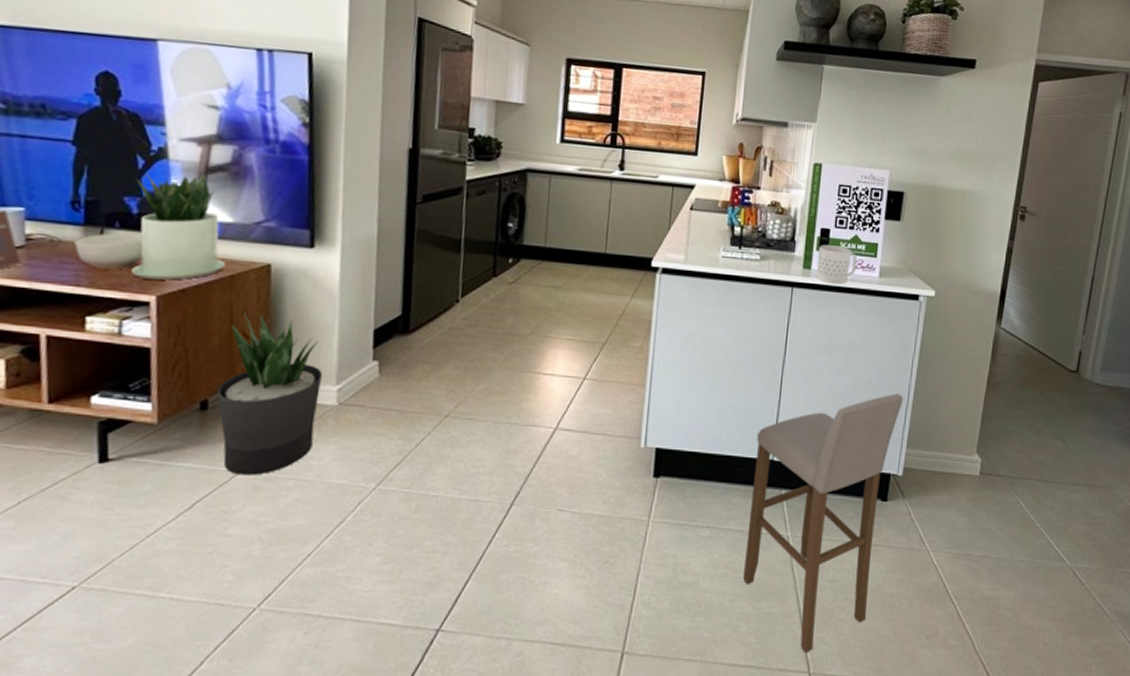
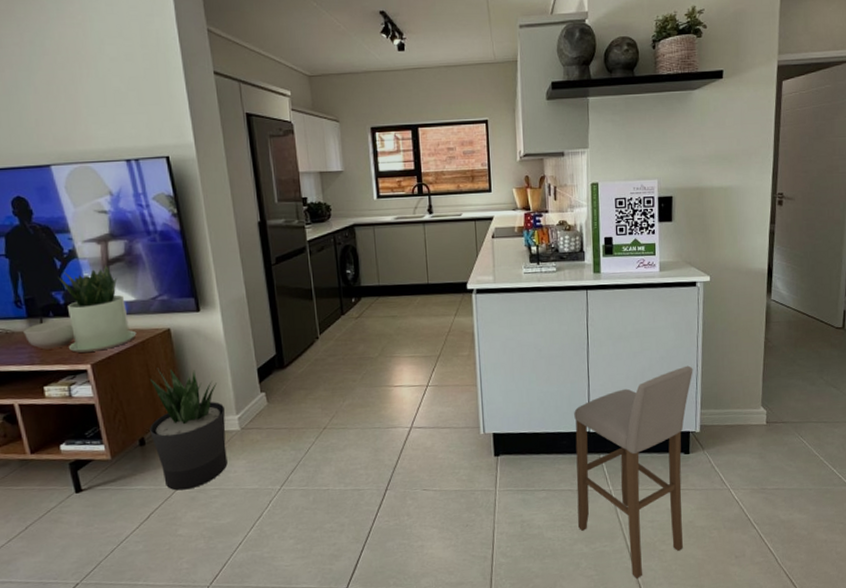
mug: present [815,244,858,285] -> none [604,250,640,283]

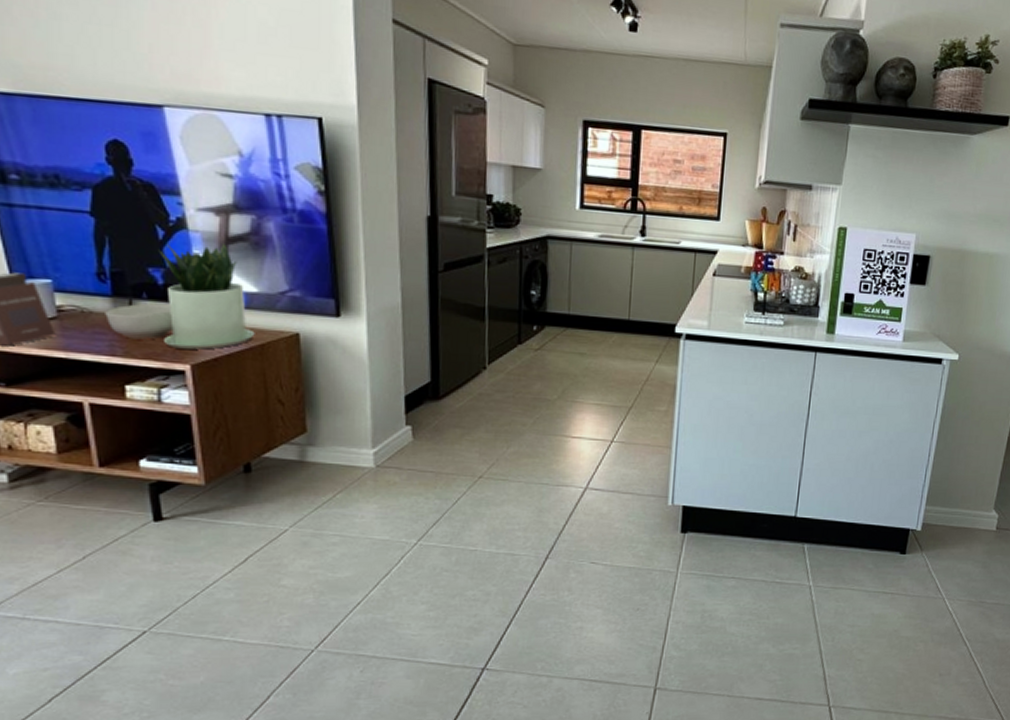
planter: present [149,368,228,491] -> none [259,379,359,532]
bar stool: present [574,365,693,579] -> none [768,453,924,688]

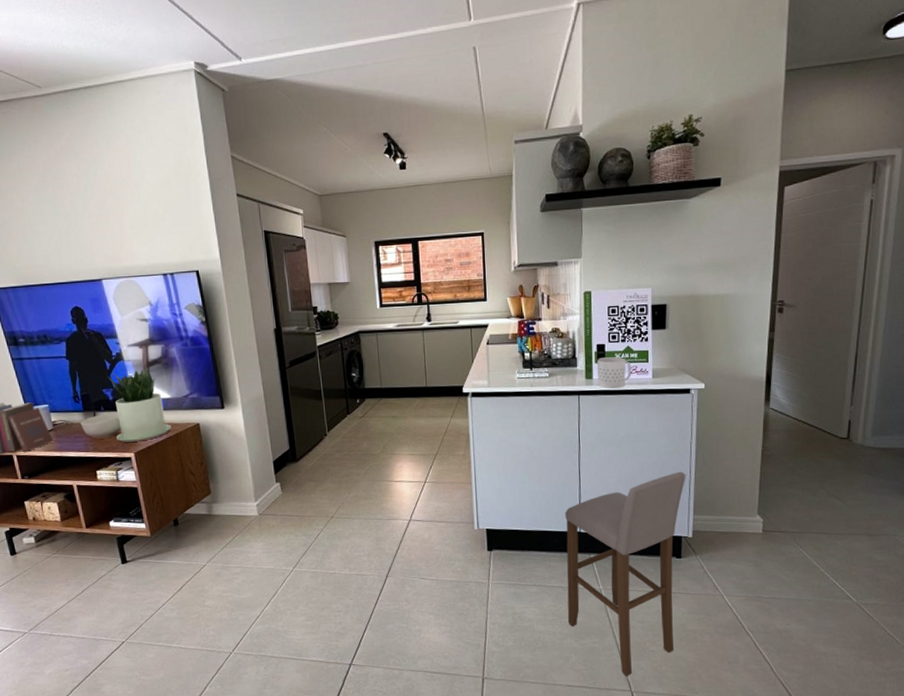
bar stool: none [768,453,924,688] -> present [565,471,686,676]
mug: none [839,309,882,350] -> present [597,357,632,389]

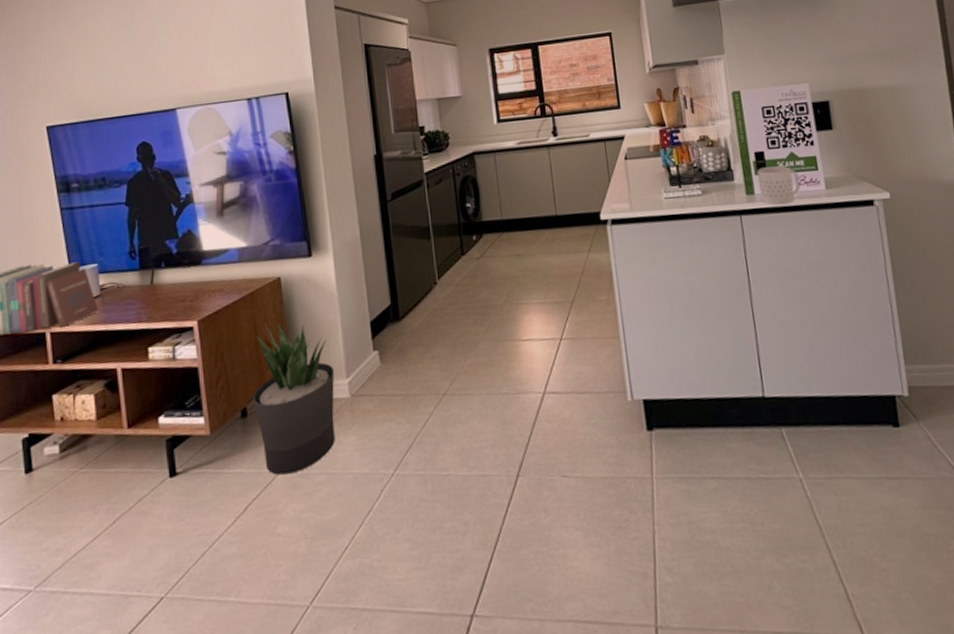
bowl: present [80,413,122,439] -> none [134,269,184,305]
planter: present [108,367,172,442] -> none [173,210,246,308]
planter: none [182,457,248,567] -> present [253,323,335,475]
bar stool: present [565,471,686,676] -> none [741,306,912,613]

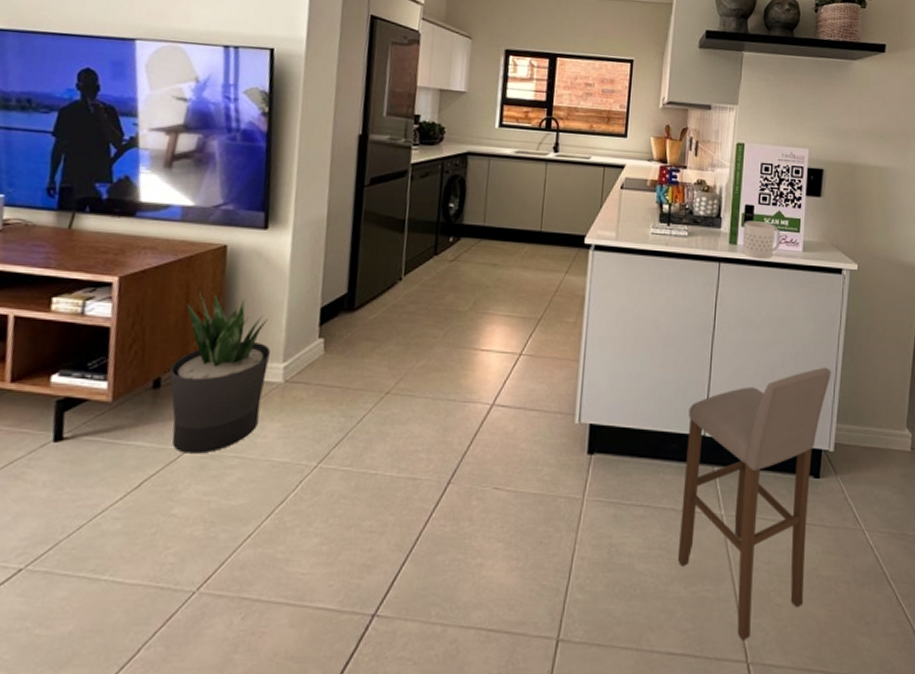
bar stool: none [741,306,912,613] -> present [678,367,832,640]

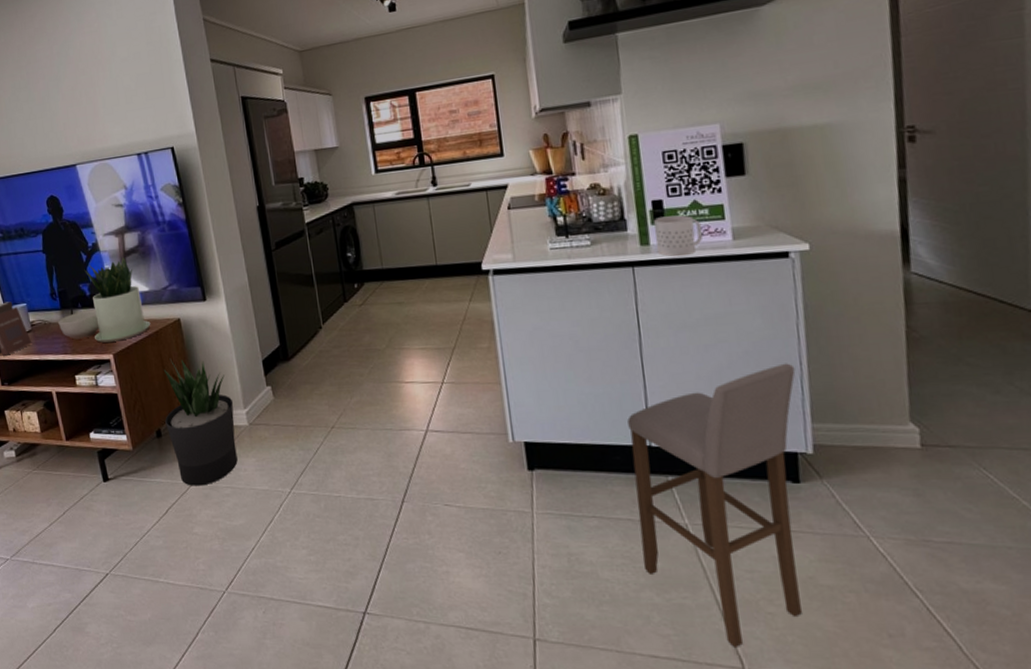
bowl: none [47,216,111,252] -> present [58,310,100,340]
planter: none [98,161,185,262] -> present [84,257,151,343]

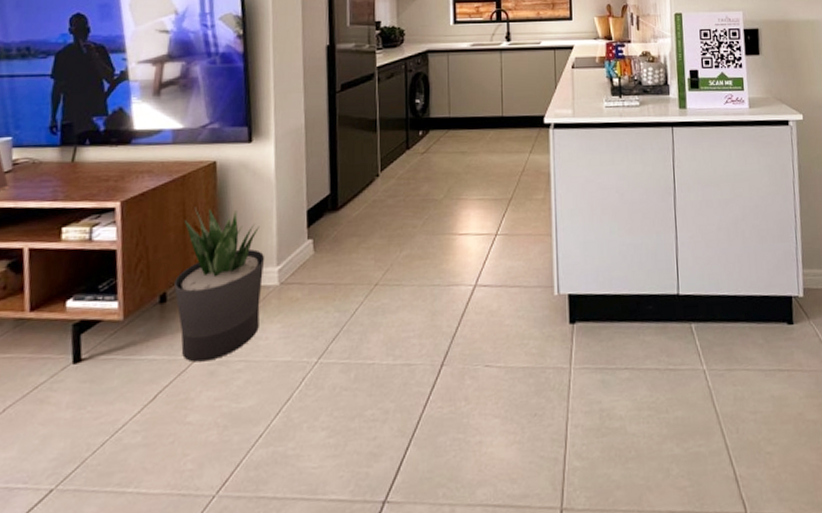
bowl: present [58,310,100,340] -> none [52,148,110,183]
planter: present [84,257,151,343] -> none [100,89,178,188]
bar stool: present [627,363,802,647] -> none [660,215,793,492]
mug: present [654,215,704,257] -> none [691,84,728,120]

